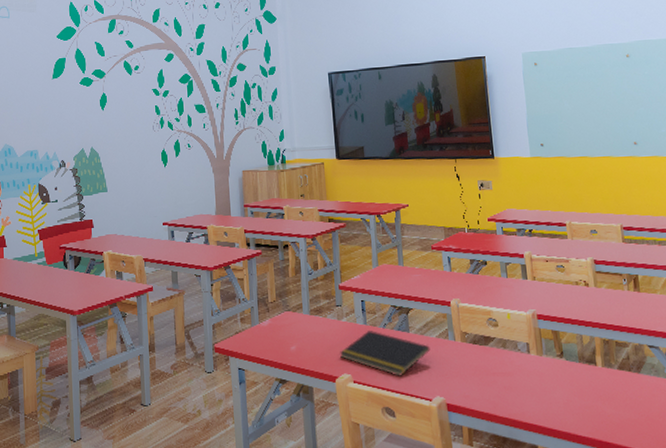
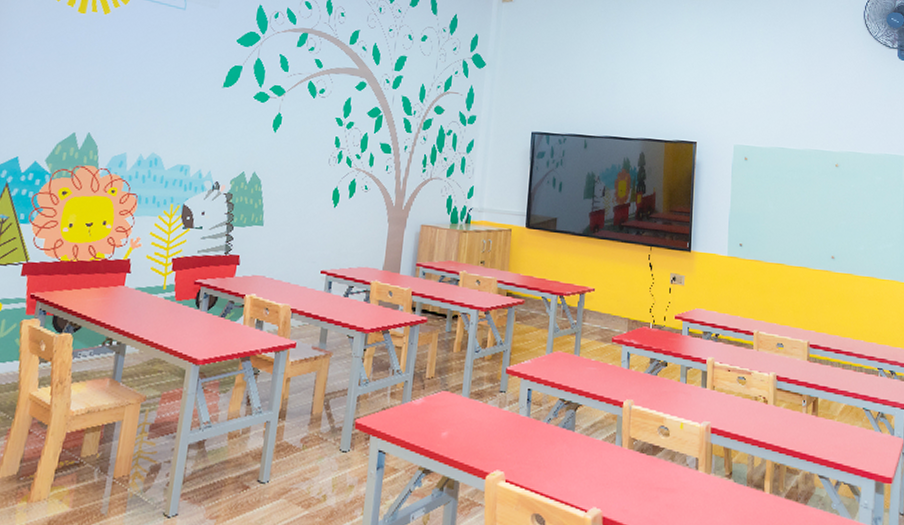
notepad: present [340,331,430,376] -> none [495,424,594,480]

